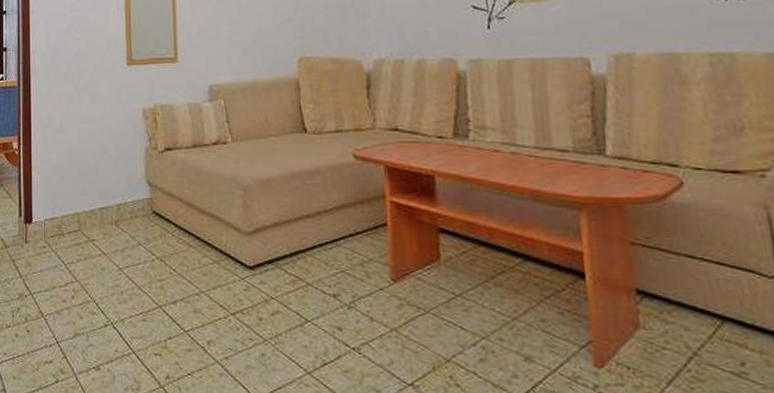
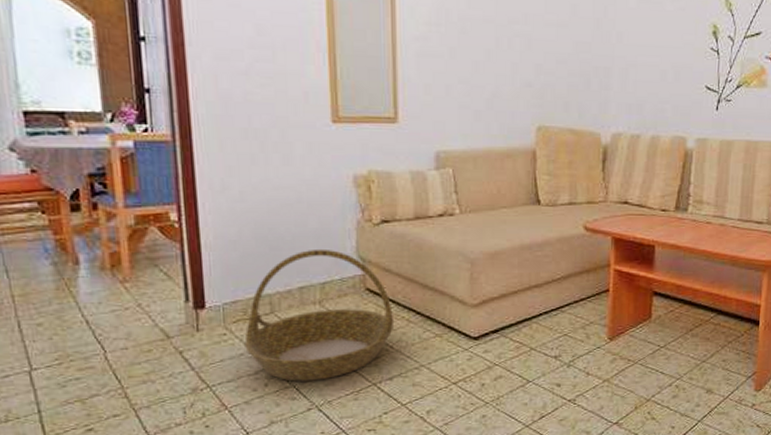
basket: none [58,173,177,298] -> present [244,248,395,381]

